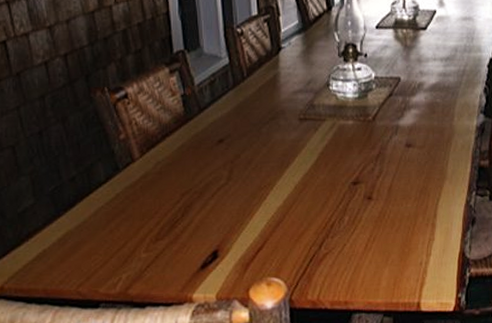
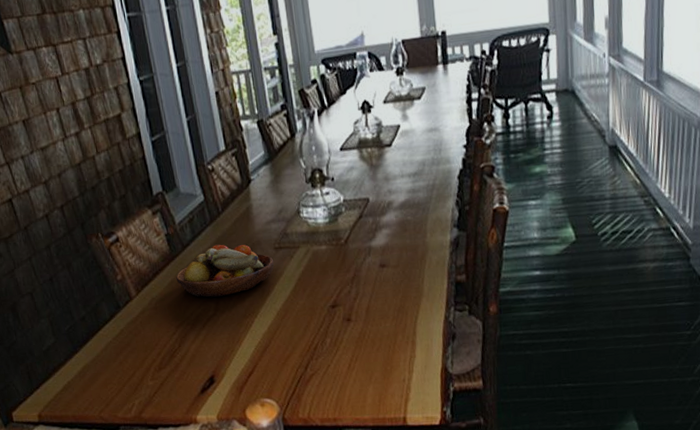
fruit bowl: none [188,110,297,165] -> present [176,244,274,298]

